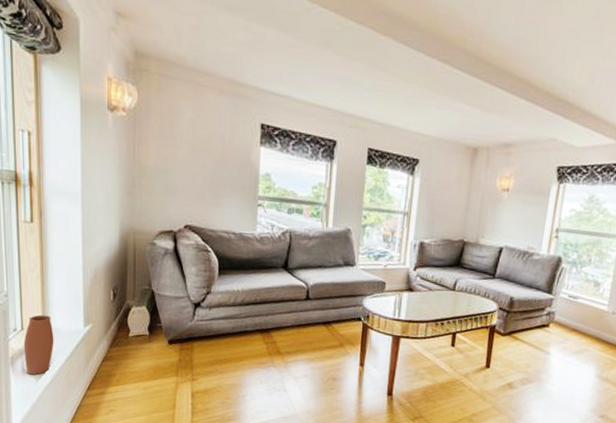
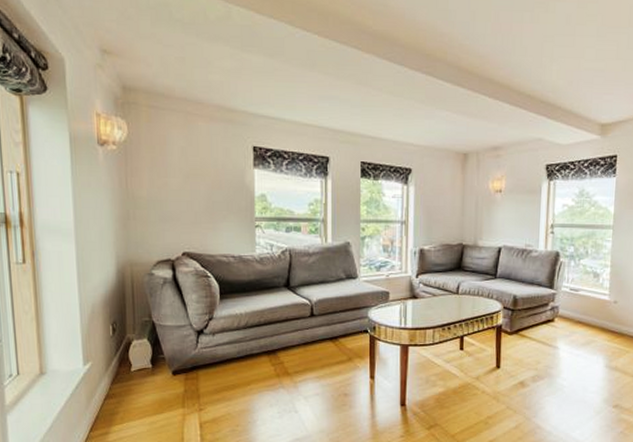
vase: present [23,315,54,375] -> none [20,357,53,421]

